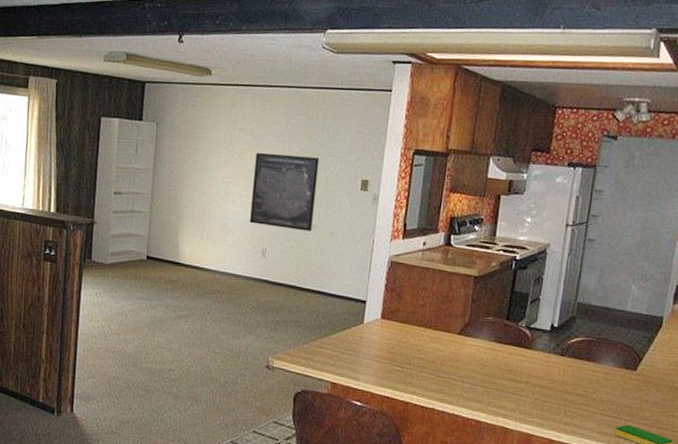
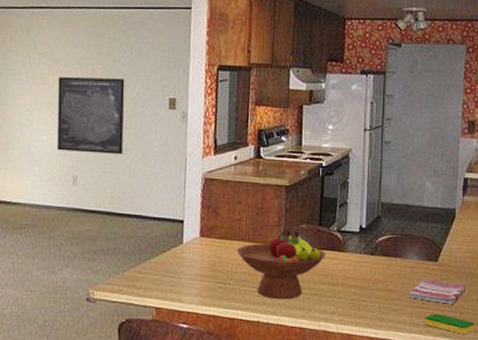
fruit bowl: none [418,321,511,390] -> present [237,230,326,299]
dish towel: none [598,387,667,418] -> present [408,279,466,304]

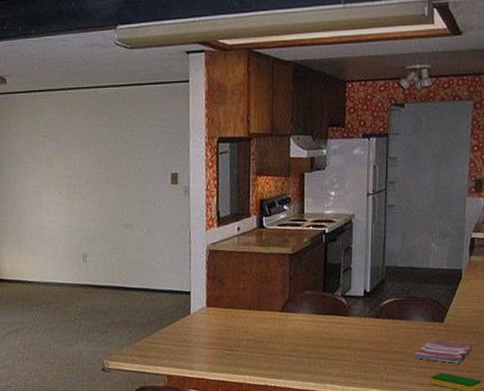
wall art: present [56,77,125,154] -> none [63,156,129,231]
fruit bowl: present [237,230,326,299] -> none [243,297,330,363]

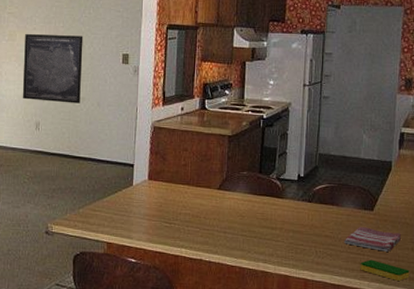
wall art: none [63,156,129,231] -> present [22,34,83,104]

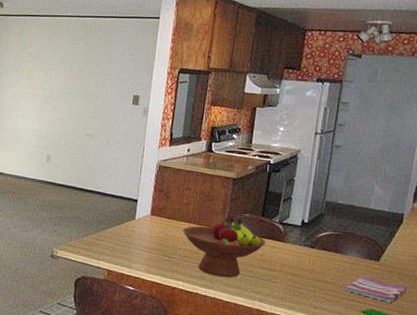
wall art: present [22,34,83,104] -> none [36,73,97,140]
fruit bowl: none [182,176,265,240] -> present [183,217,266,278]

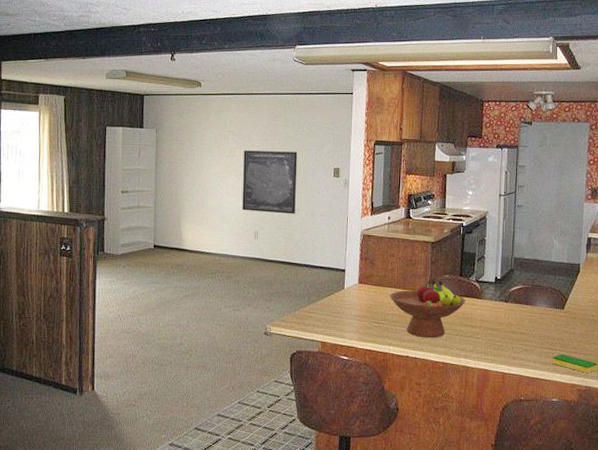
wall art: none [36,73,97,140] -> present [241,151,298,214]
dish towel: present [344,276,407,303] -> none [537,324,589,346]

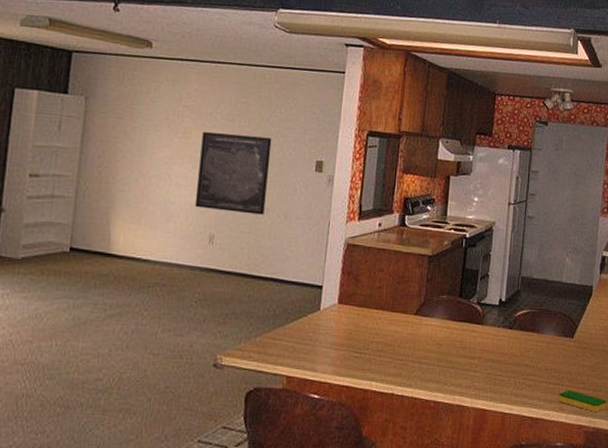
fruit bowl: present [390,280,466,337] -> none [375,300,464,371]

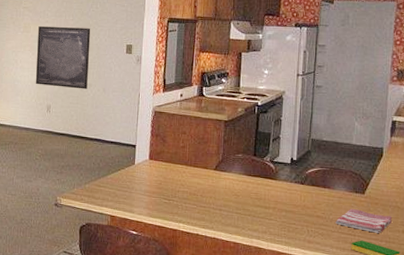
dish towel: none [543,355,599,381] -> present [335,209,392,233]

